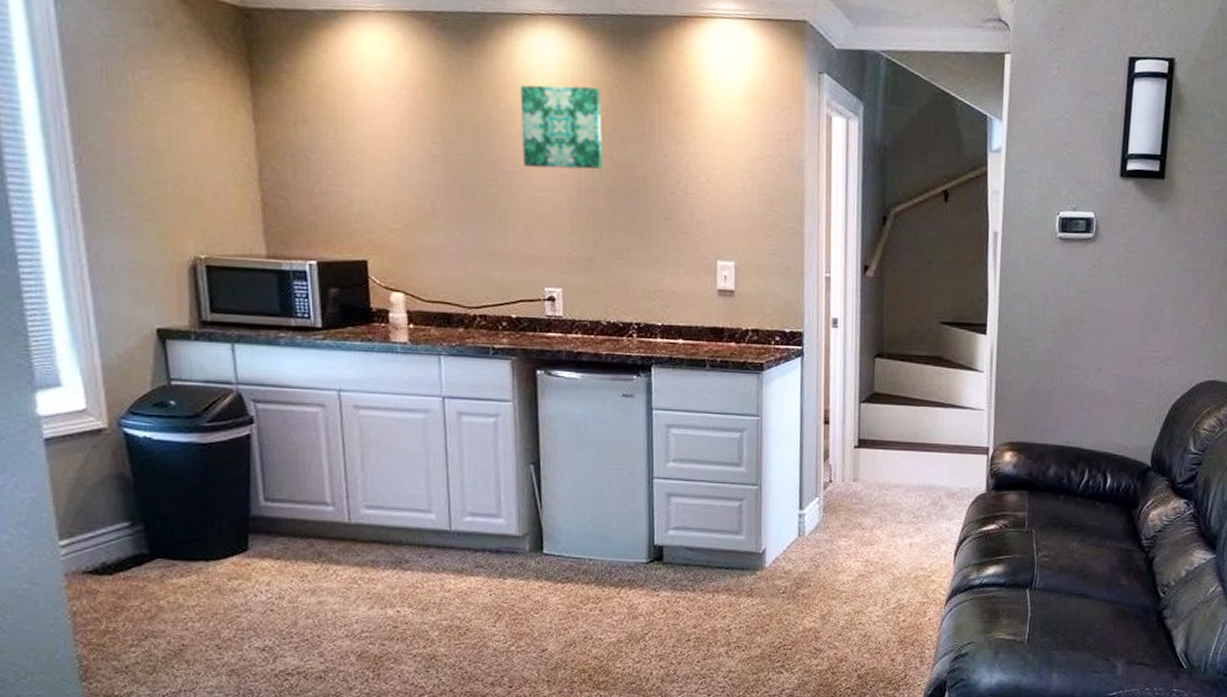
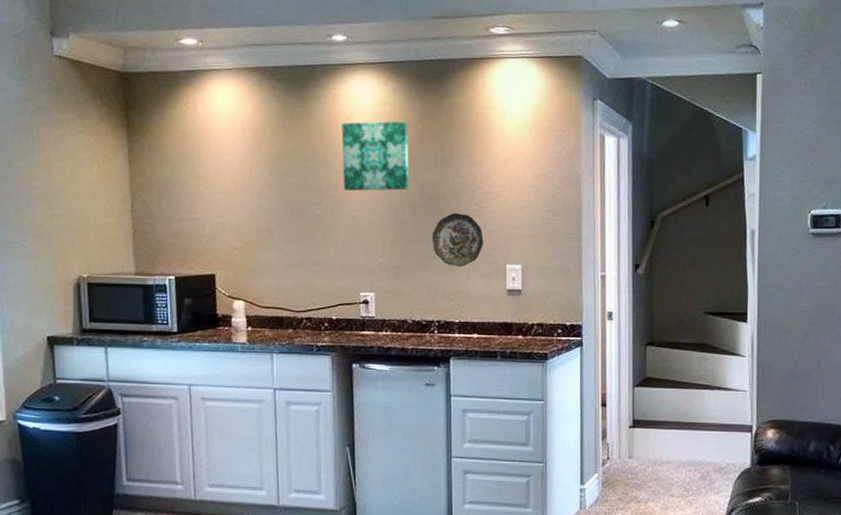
decorative plate: none [629,198,691,262] -> present [431,213,484,268]

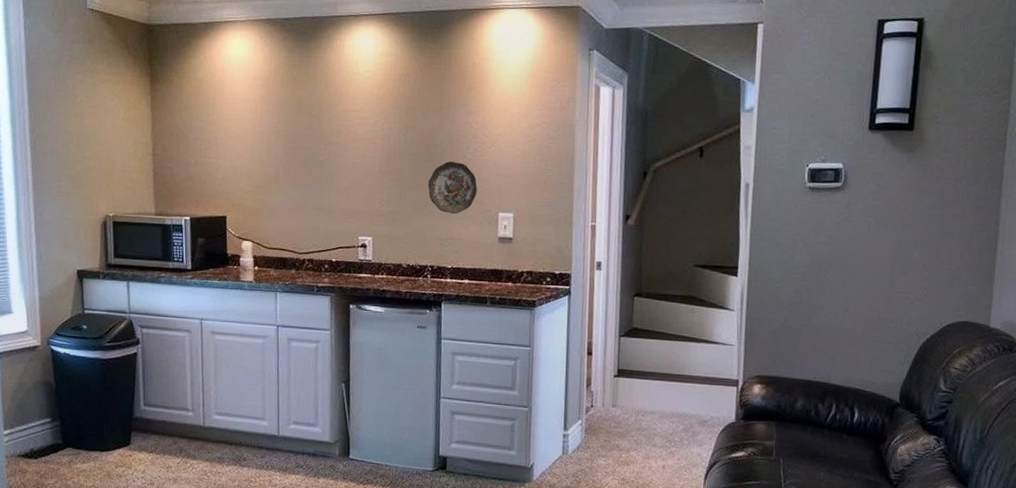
wall art: present [341,121,410,192] -> none [345,71,409,139]

